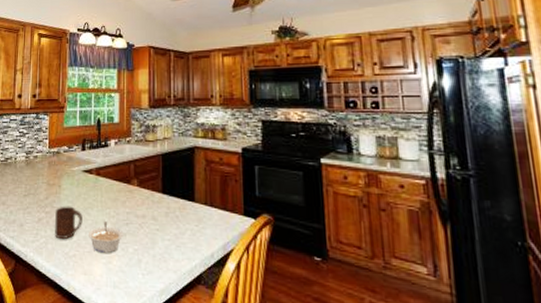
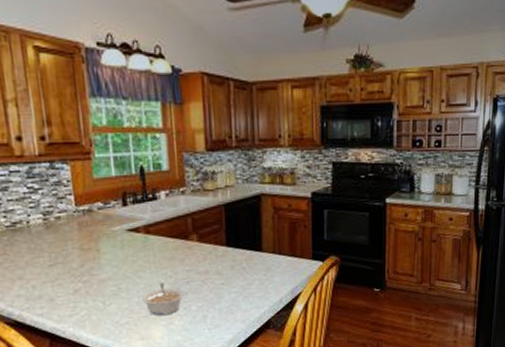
cup: present [54,206,83,239] -> none [94,271,133,308]

